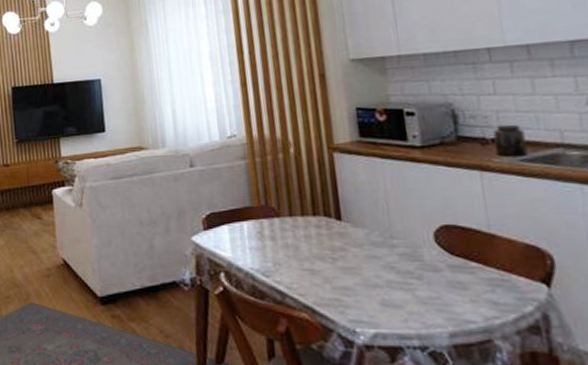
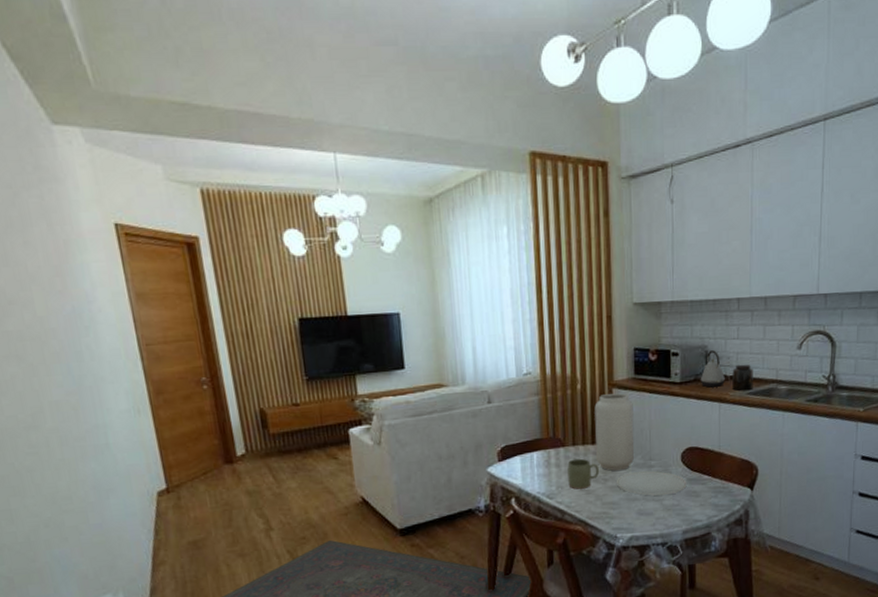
mug: none [284,231,326,268] -> present [567,458,600,489]
vase: none [313,158,369,250] -> present [594,393,635,471]
plate: none [347,251,447,285] -> present [616,470,687,496]
kettle: none [448,108,485,153] -> present [700,350,725,388]

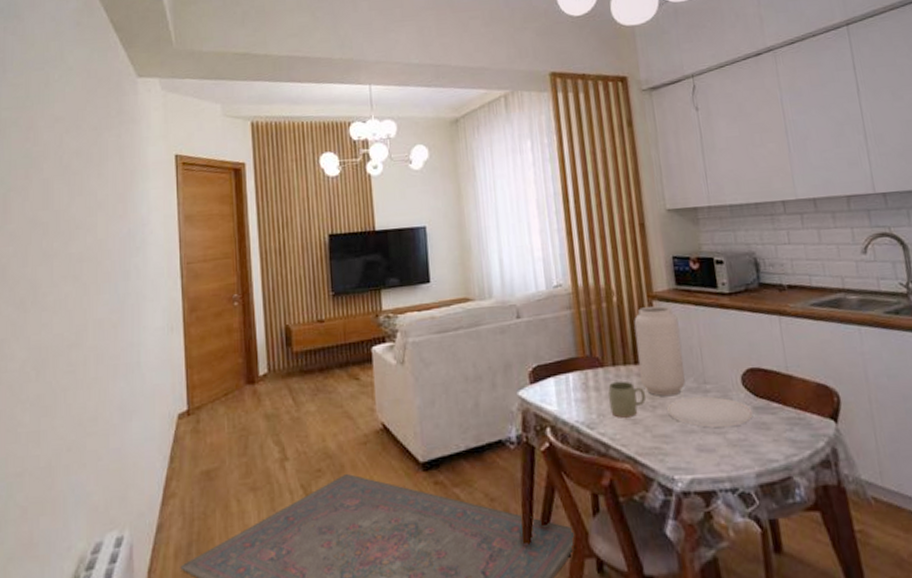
kettle: present [700,350,725,388] -> none [752,257,782,299]
jar: present [732,364,753,391] -> none [788,271,817,302]

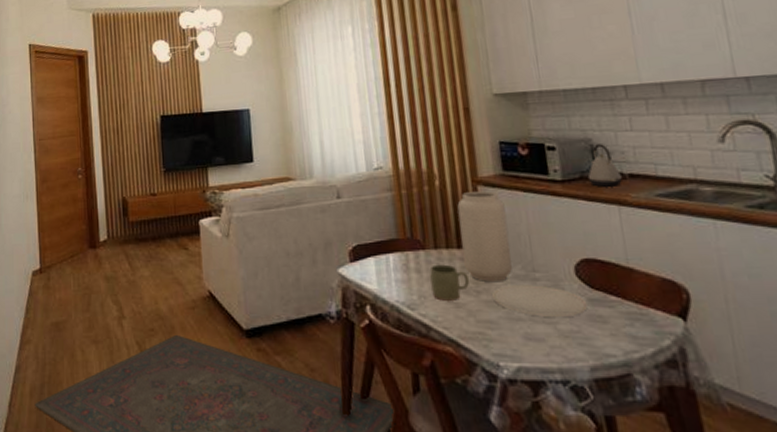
kettle: none [752,257,782,299] -> present [587,144,622,187]

